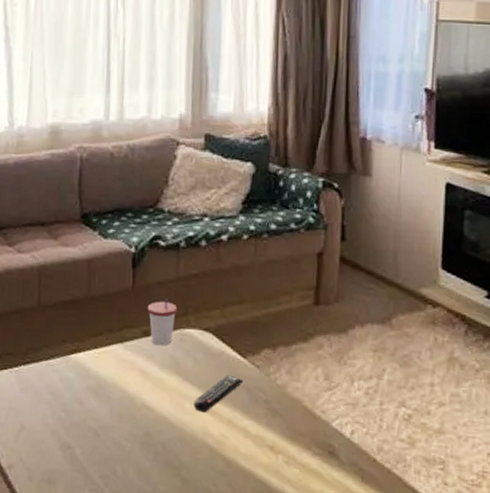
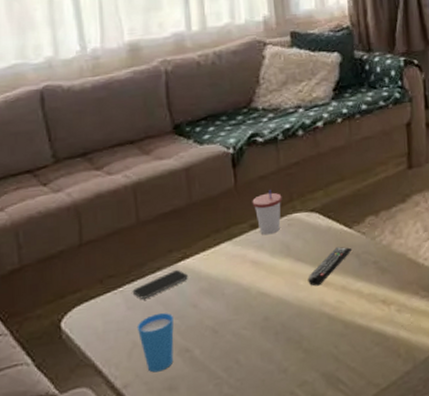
smartphone: none [26,362,78,384] -> present [132,270,188,299]
cup: none [26,402,60,462] -> present [137,313,174,373]

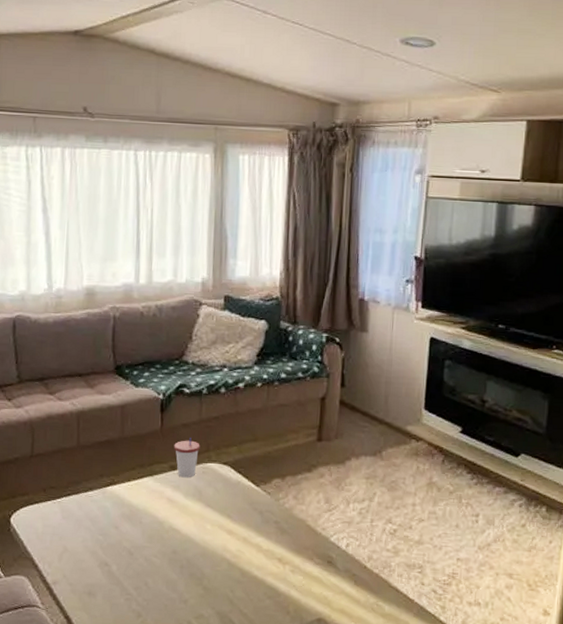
smartphone: present [132,270,188,299] -> none [68,493,114,512]
cup: present [137,313,174,373] -> none [68,527,98,577]
remote control: present [308,247,352,286] -> none [214,501,257,533]

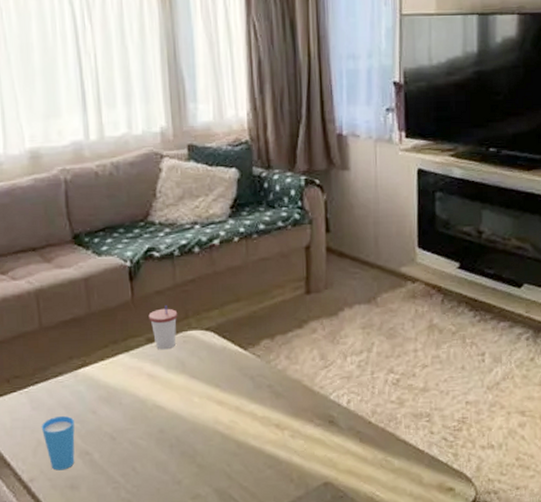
cup: none [68,527,98,577] -> present [41,416,75,471]

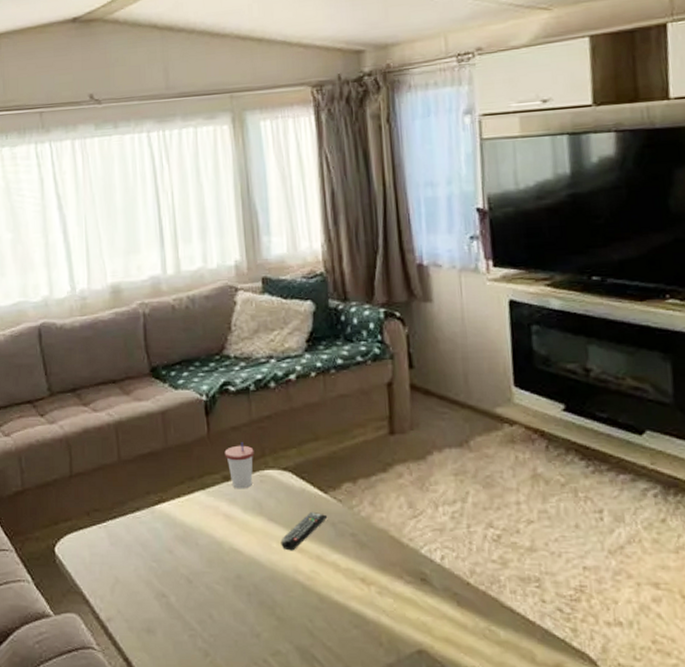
cup: present [41,416,75,471] -> none [118,554,152,612]
remote control: none [202,368,247,404] -> present [281,512,328,551]

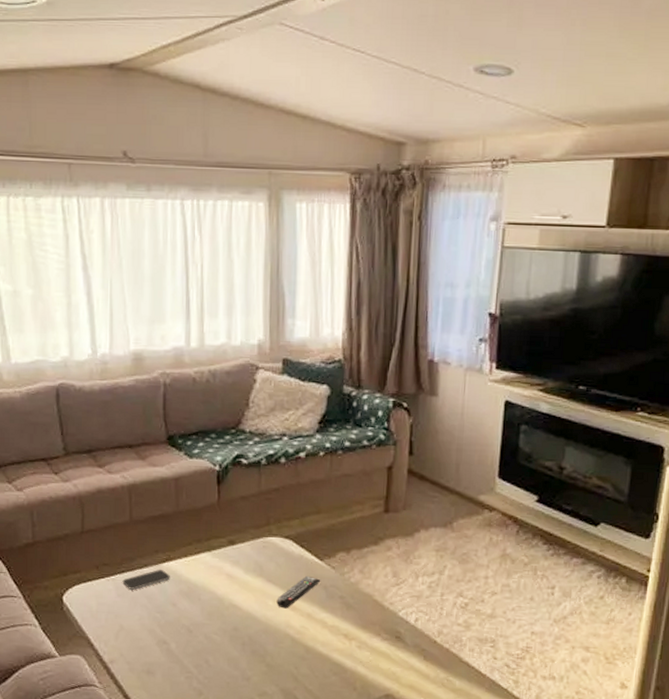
smartphone: none [114,513,164,537] -> present [122,570,170,590]
cup: present [224,442,254,489] -> none [232,511,260,553]

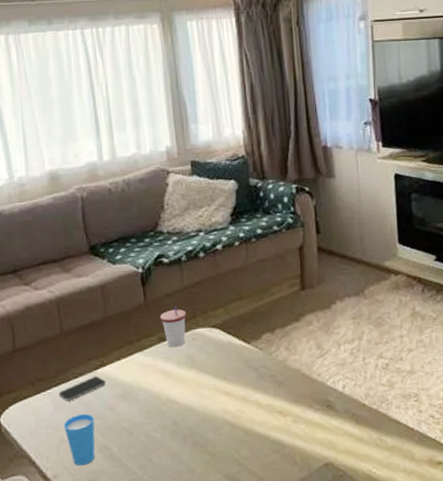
cup: none [124,605,155,656] -> present [63,414,95,466]
cup: none [232,511,260,553] -> present [160,307,187,348]
remote control: present [276,576,321,609] -> none [211,361,251,396]

